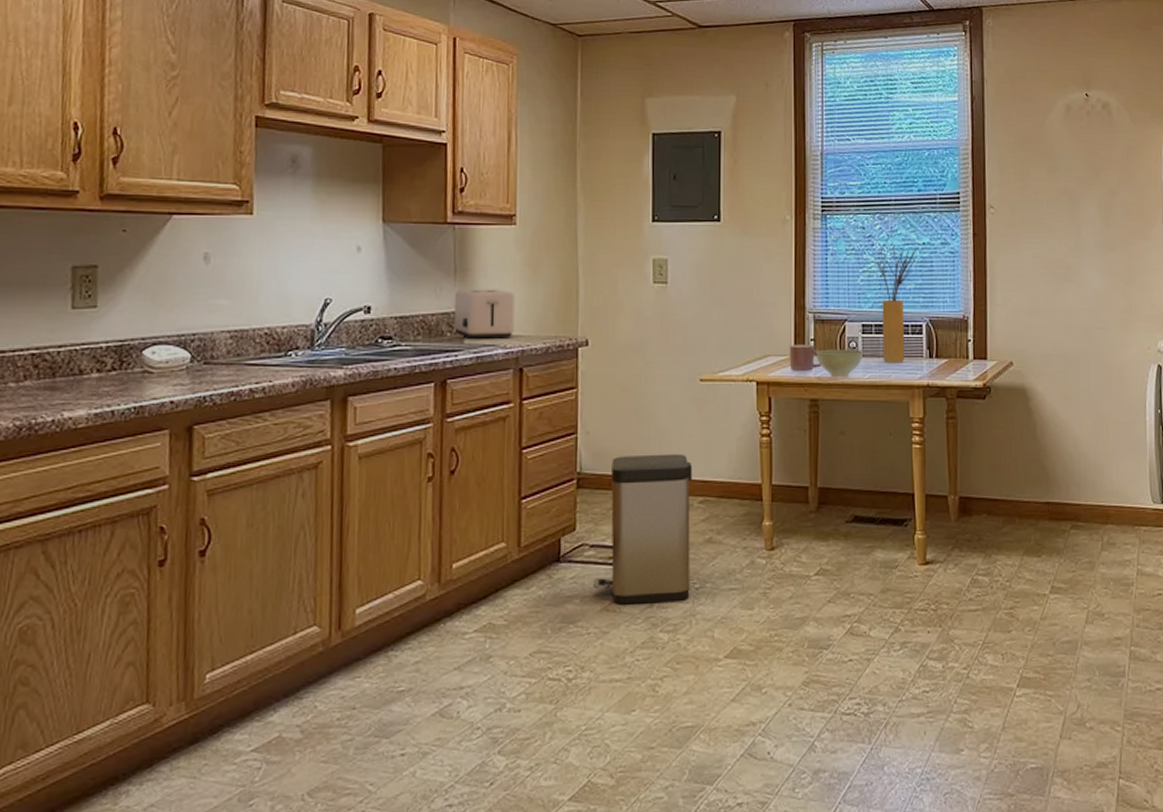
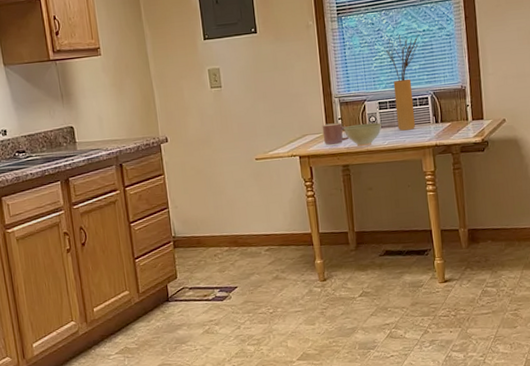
toaster: present [454,289,515,339] -> none [65,106,112,146]
pedal bin: present [593,453,693,605] -> none [195,216,267,329]

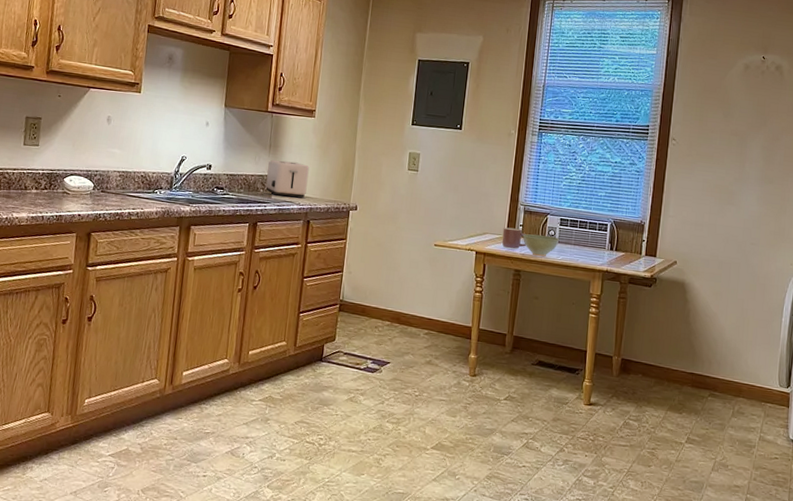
toaster: none [65,106,112,146] -> present [266,159,309,198]
vase: present [386,35,419,131] -> none [574,161,610,252]

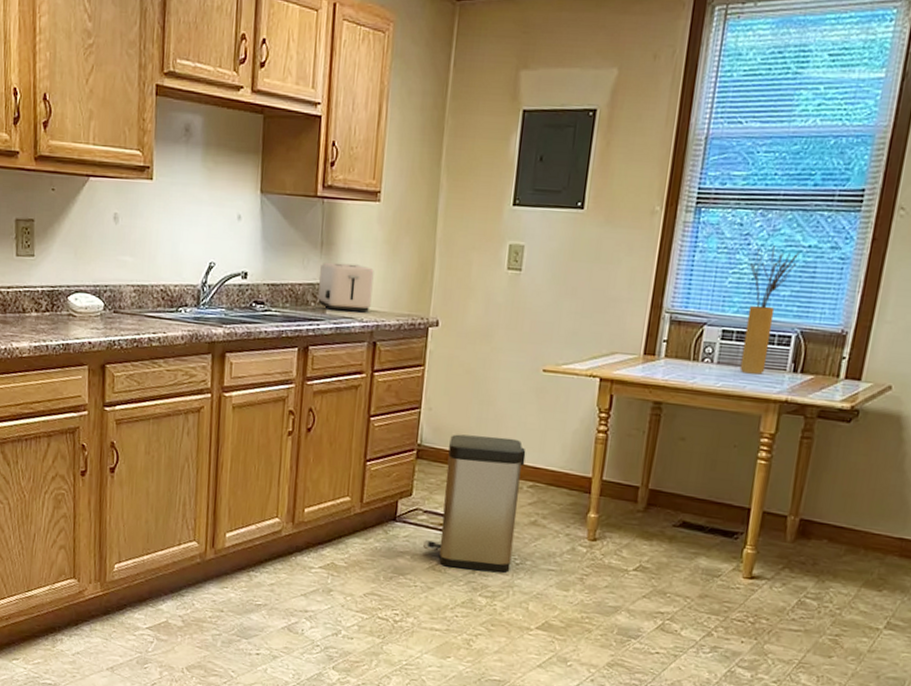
pedal bin: none [343,292,423,403] -> present [423,434,526,573]
mug: present [501,227,527,250] -> none [636,344,673,375]
bowl: present [522,234,560,257] -> none [666,352,720,384]
vase: none [574,161,610,252] -> present [739,246,801,375]

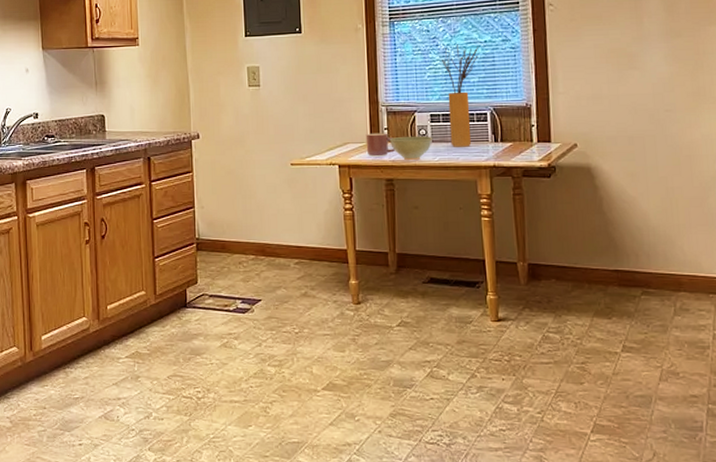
toaster: present [318,262,374,313] -> none [97,96,142,135]
pedal bin: present [423,434,526,573] -> none [213,224,291,343]
mug: none [636,344,673,375] -> present [365,133,395,158]
bowl: none [666,352,720,384] -> present [389,136,433,161]

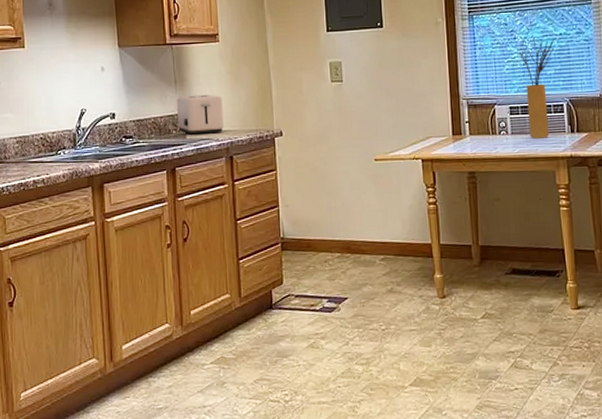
toaster: none [97,96,142,135] -> present [177,94,224,135]
mug: present [365,133,395,158] -> none [447,126,476,151]
bowl: present [389,136,433,161] -> none [470,128,513,154]

